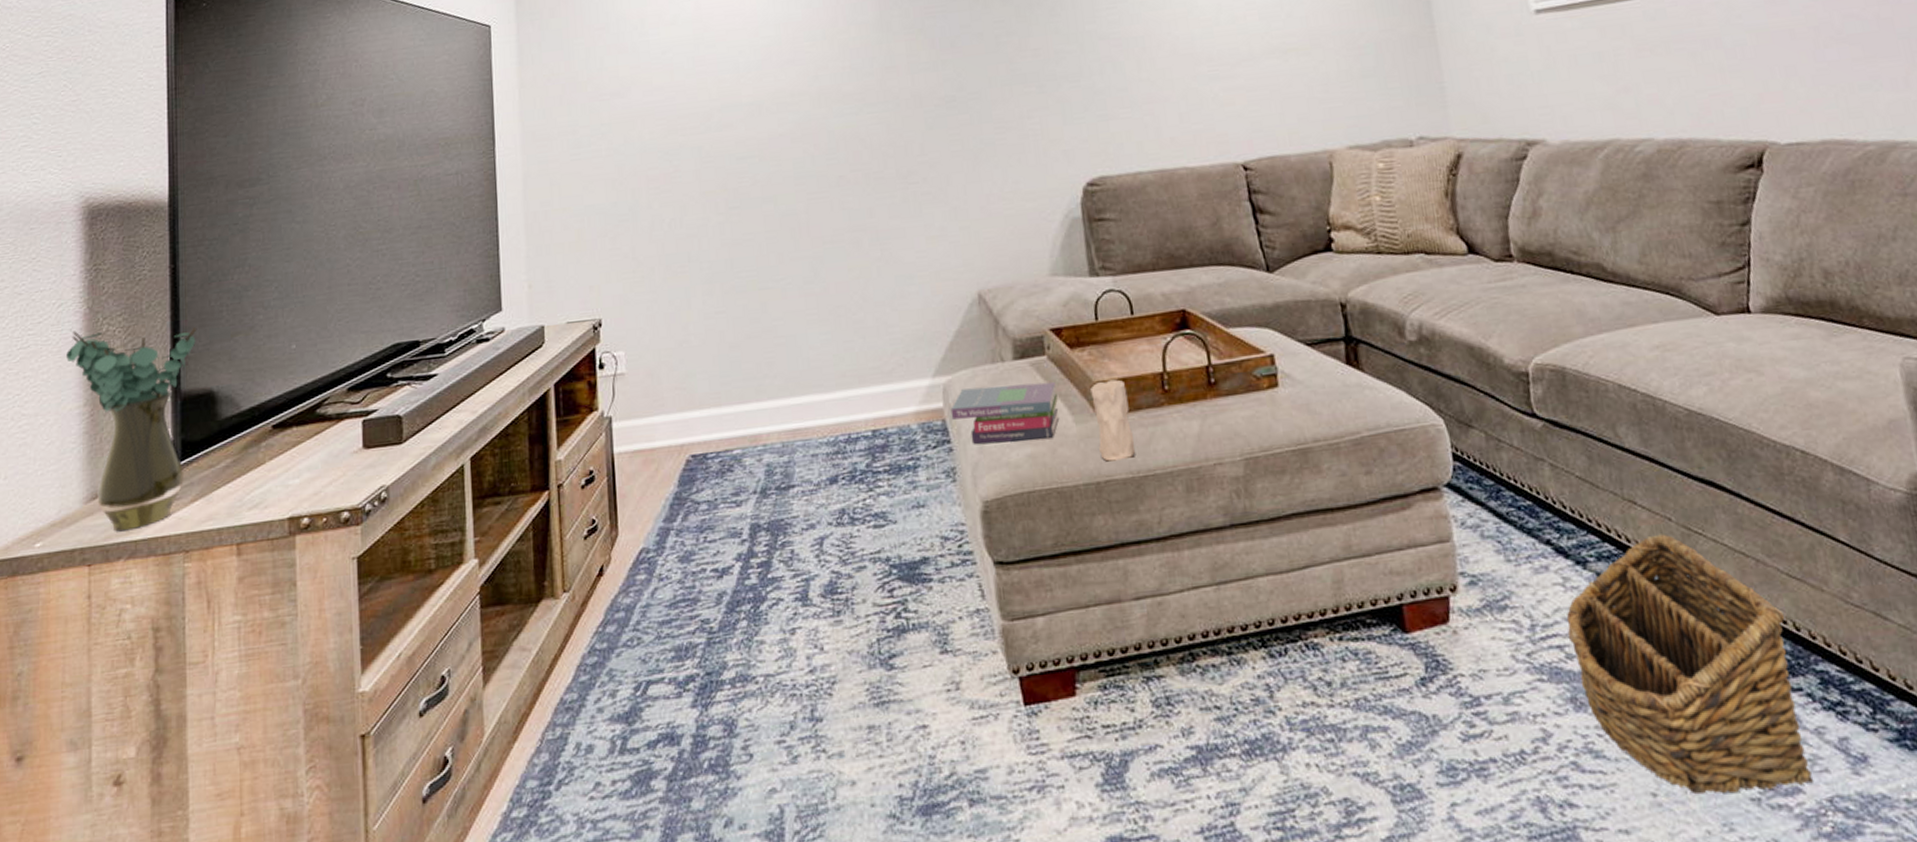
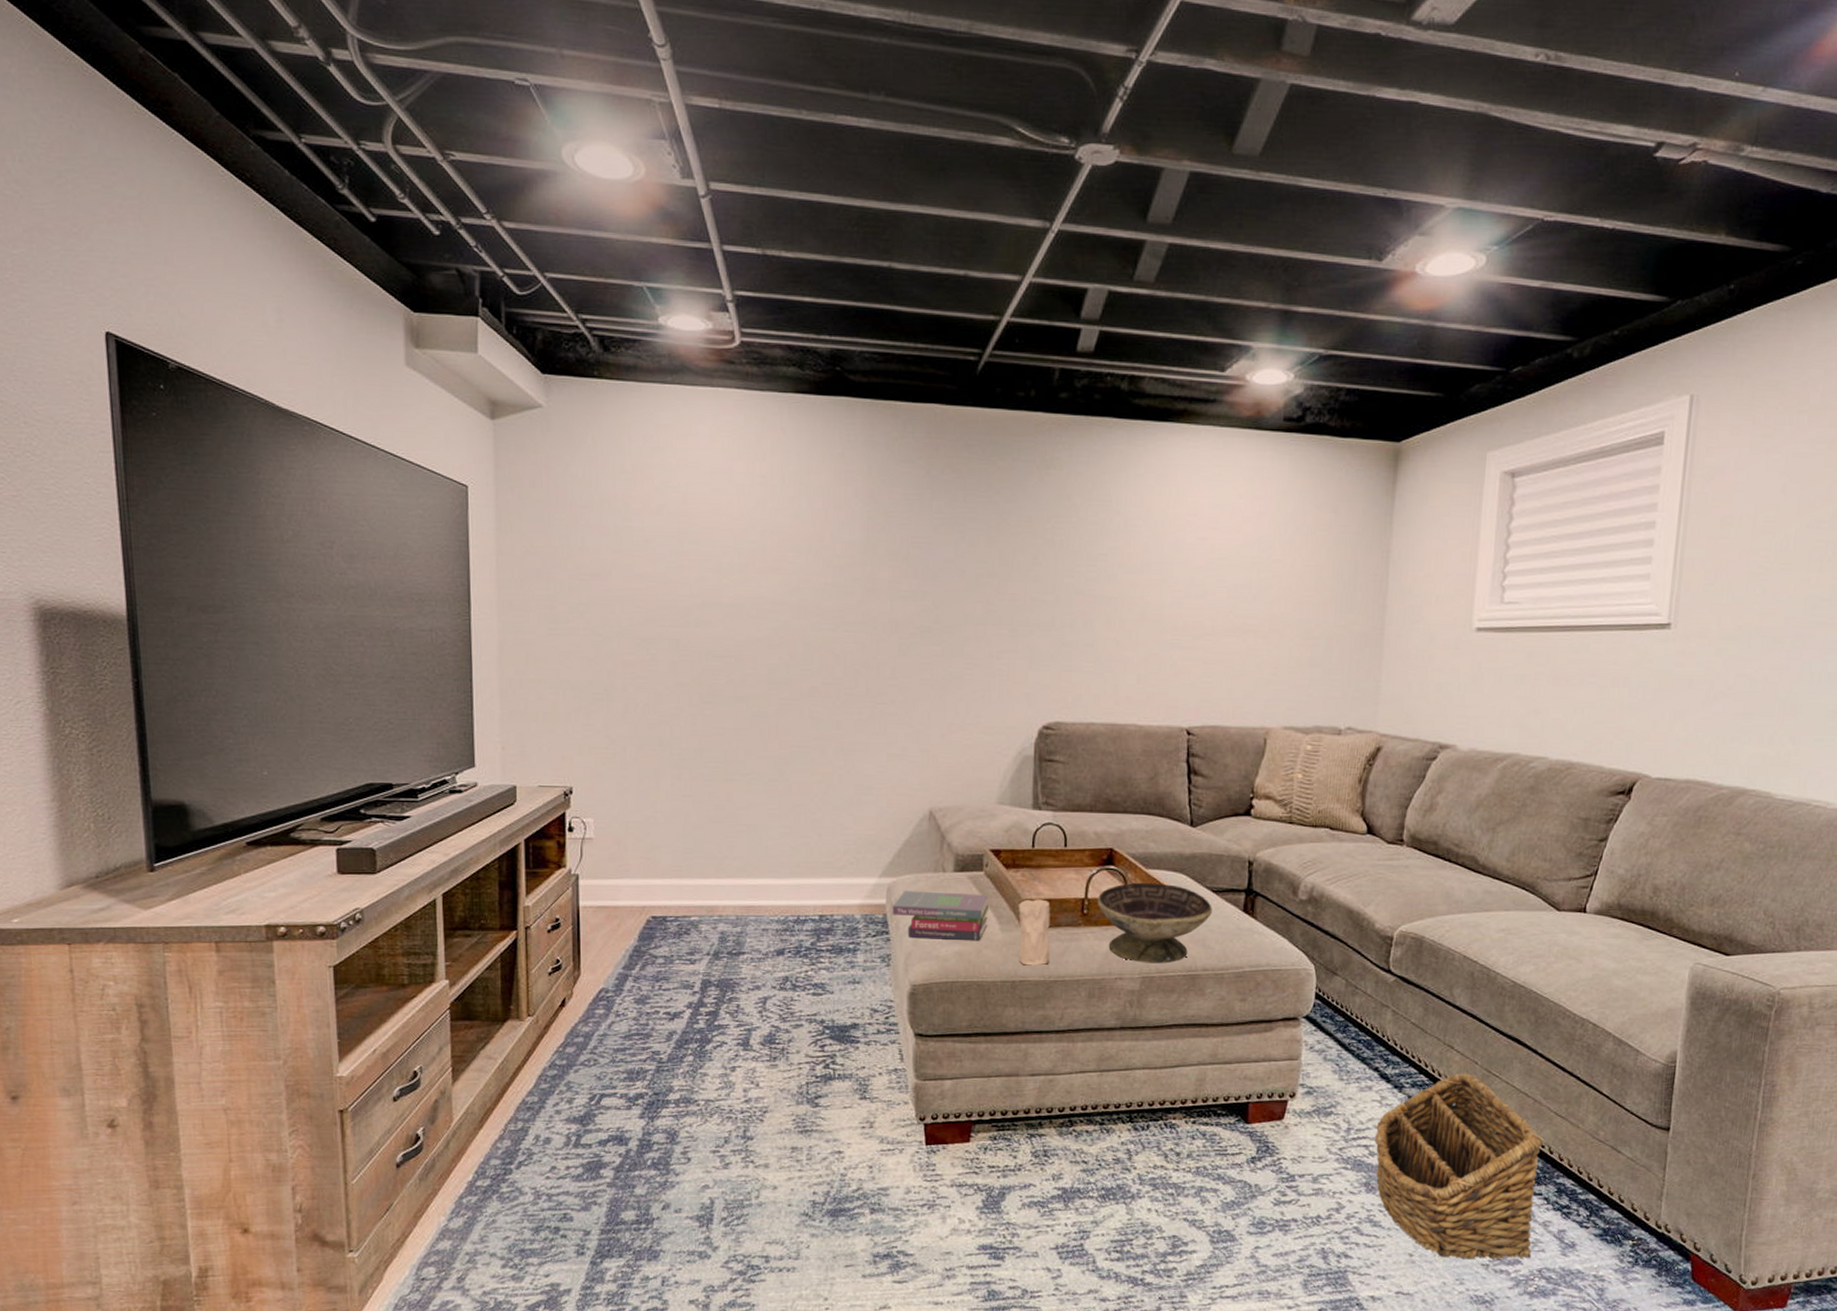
vase: present [65,327,197,531] -> none [28,729,165,917]
decorative bowl: none [1177,343,1311,442] -> present [1097,882,1212,964]

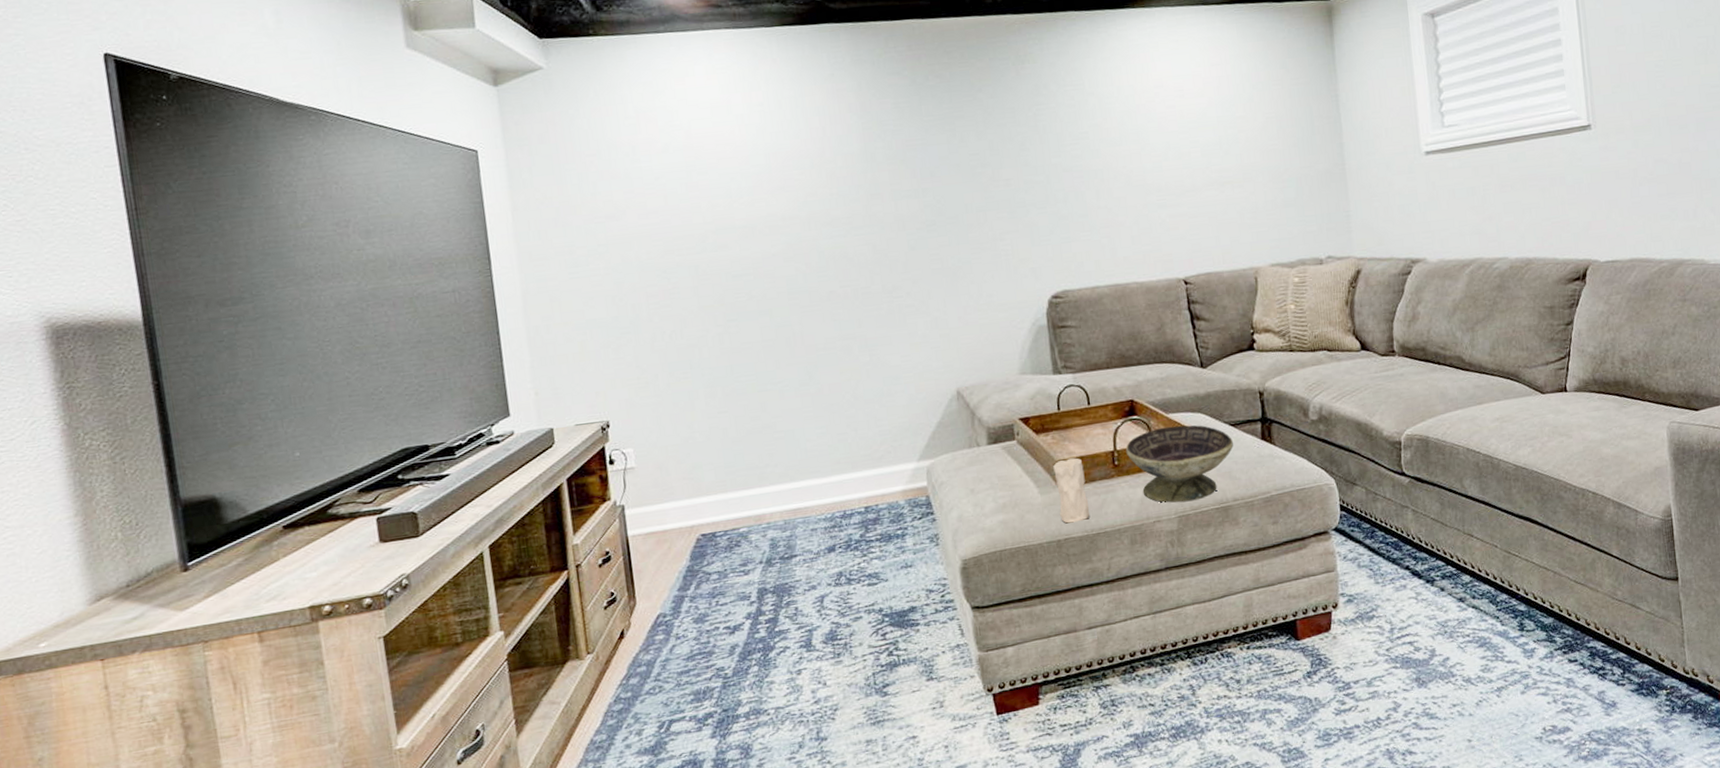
books: present [892,891,990,942] -> none [933,461,1027,514]
basket: present [1375,1073,1544,1260] -> none [1416,557,1578,738]

